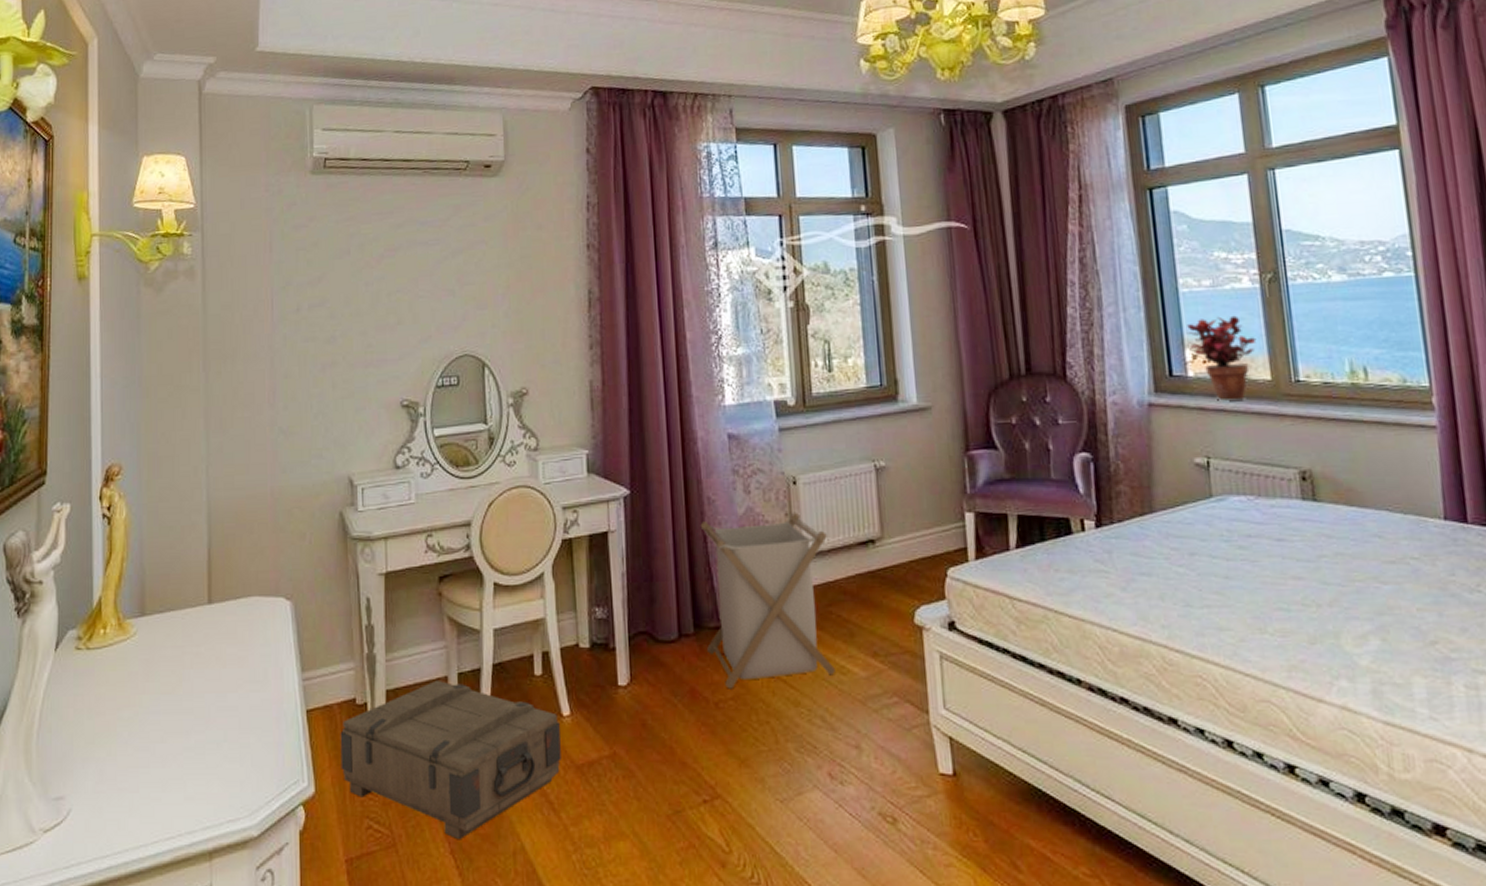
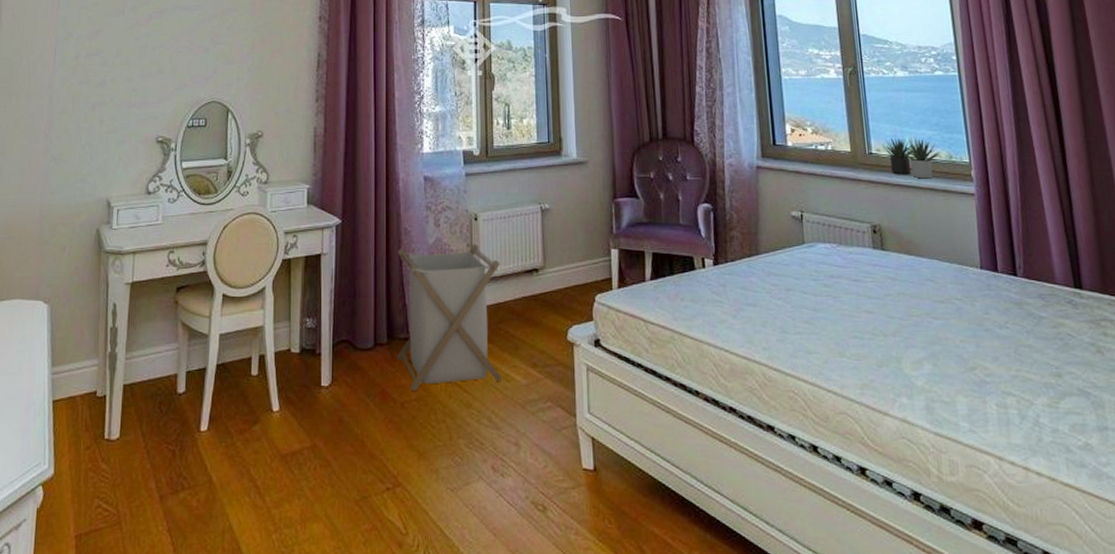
ammo crate: present [340,679,561,840] -> none [78,376,270,520]
potted plant: present [1186,315,1257,401] -> none [786,99,840,166]
succulent plant: none [1314,359,1392,411] -> present [883,137,941,179]

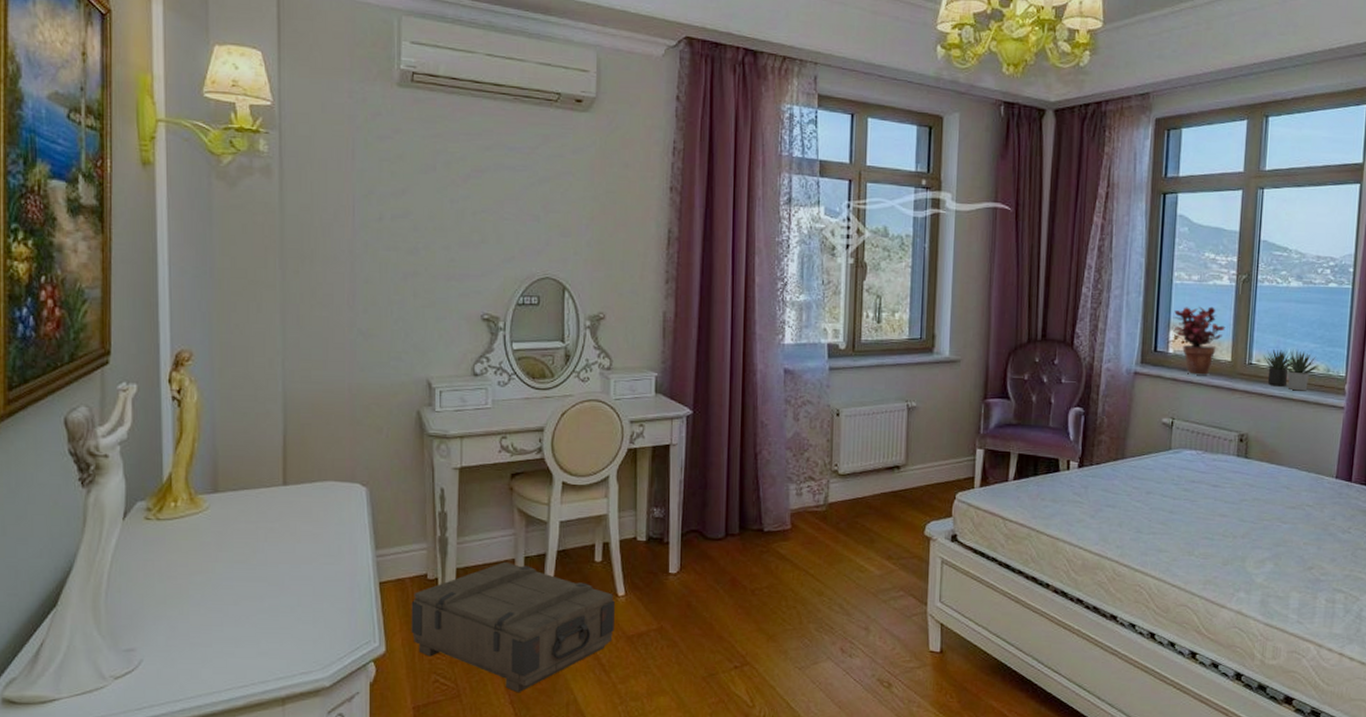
ammo crate: none [78,376,270,520] -> present [411,561,615,693]
laundry basket: present [397,243,501,392] -> none [749,439,861,580]
potted plant: none [786,99,840,166] -> present [1173,306,1226,375]

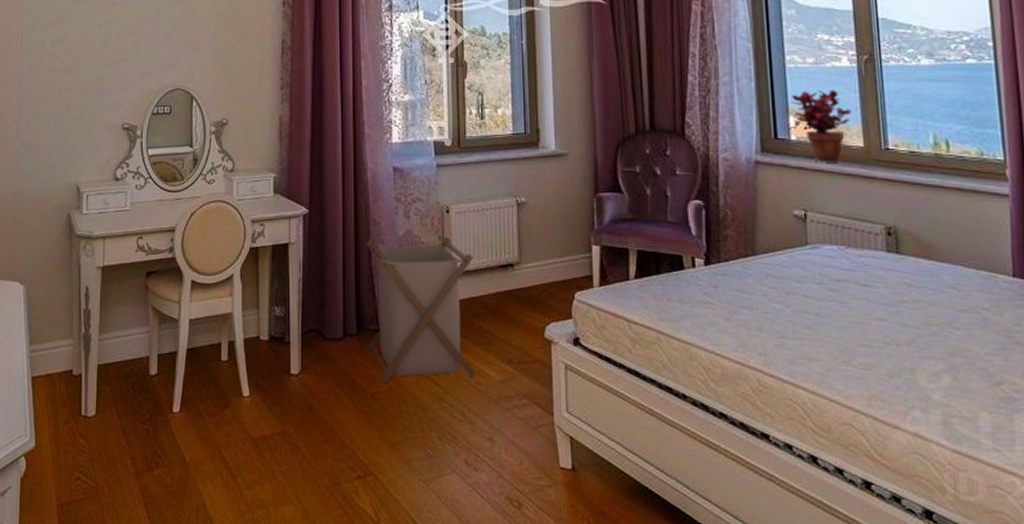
ammo crate: present [411,561,615,693] -> none [57,358,240,495]
laundry basket: none [749,439,861,580] -> present [366,236,475,383]
succulent plant: present [1264,348,1320,391] -> none [902,132,971,178]

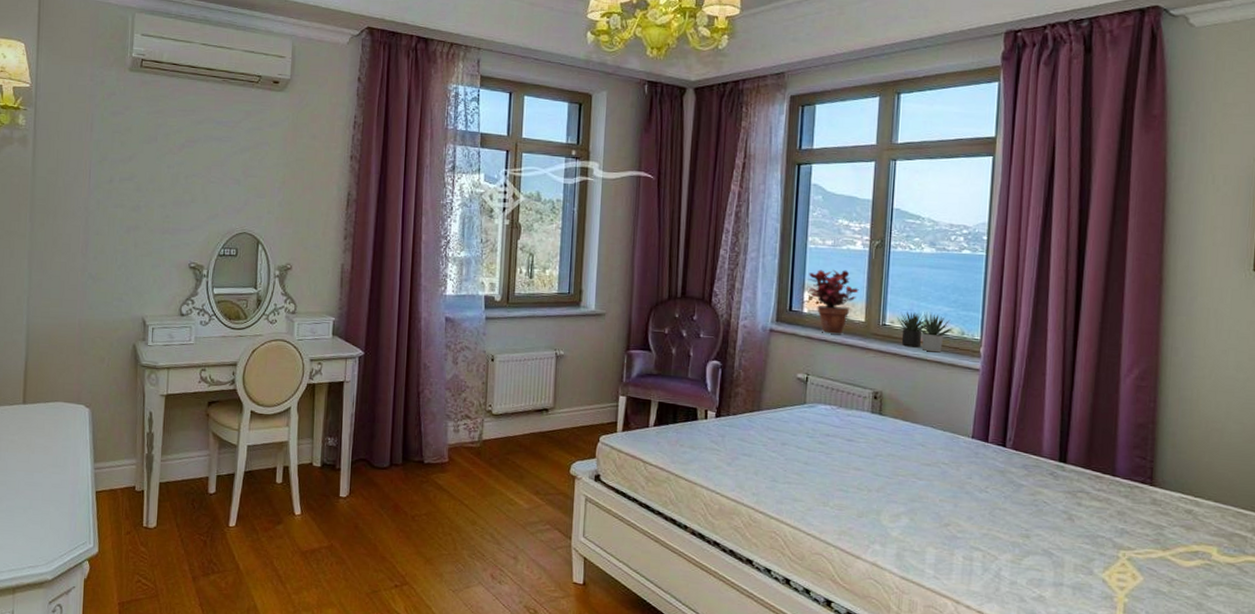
laundry basket: present [366,236,475,383] -> none [411,382,512,508]
succulent plant: none [902,132,971,178] -> present [897,311,954,353]

